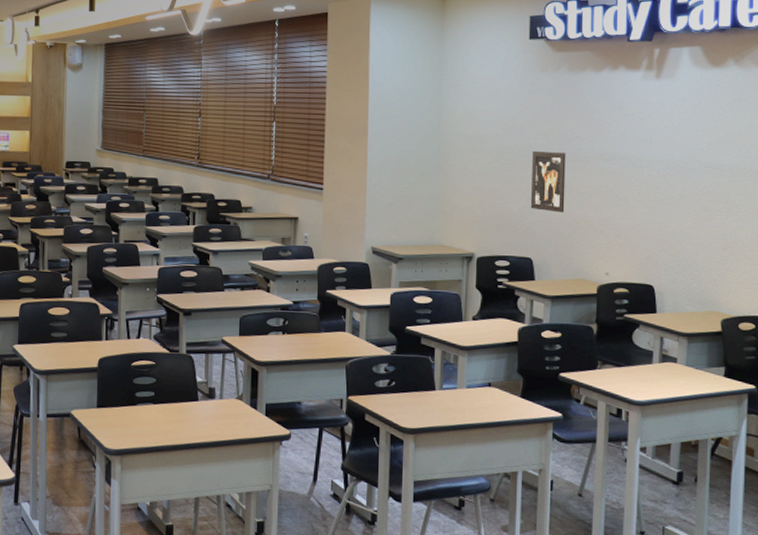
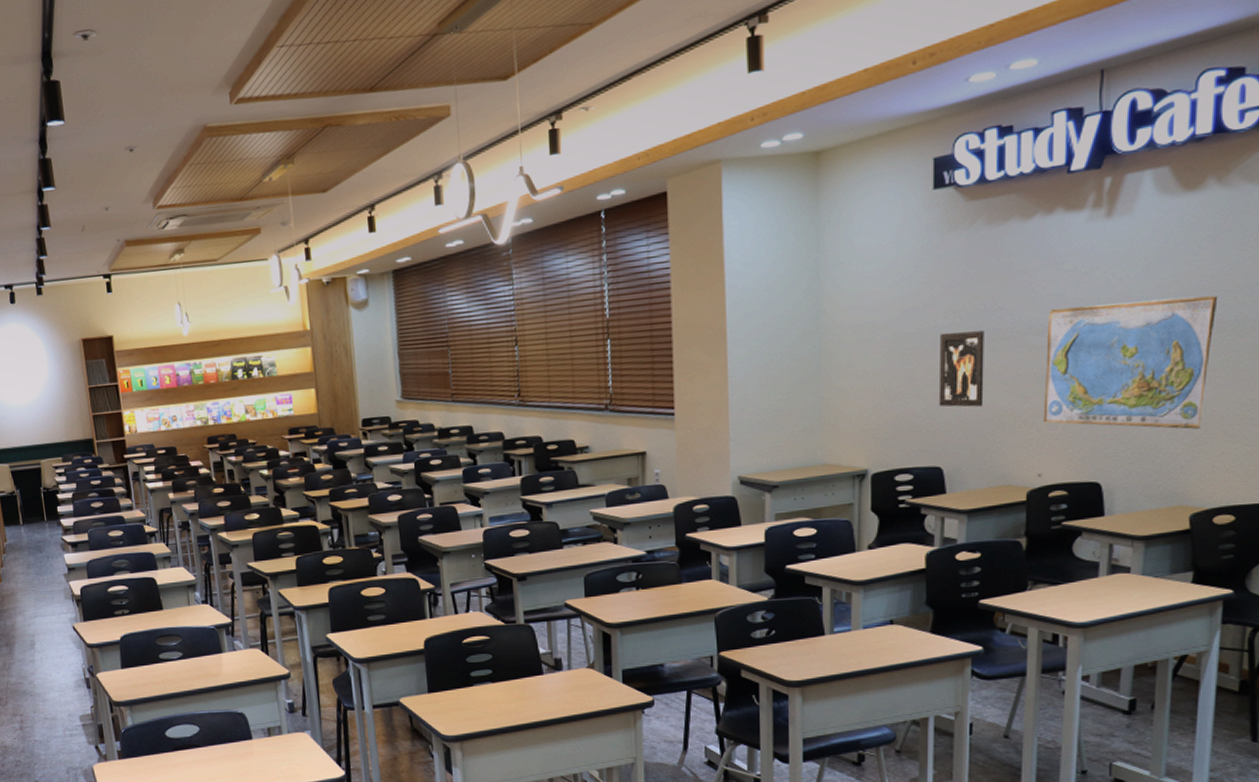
world map: none [610,142,738,251] -> present [1043,296,1218,430]

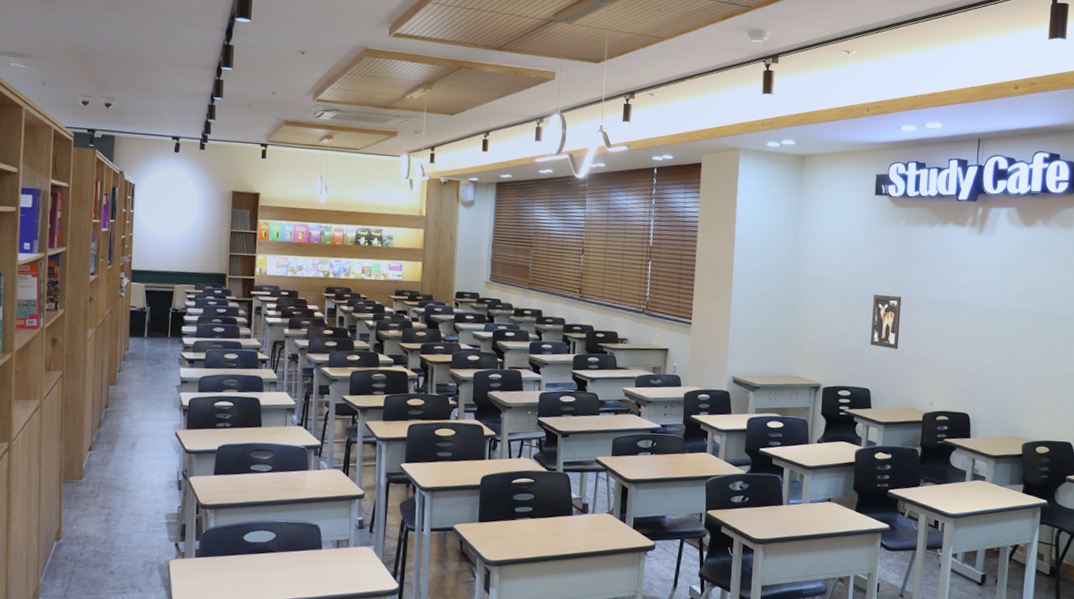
world map: present [1043,296,1218,430] -> none [935,288,1042,385]

